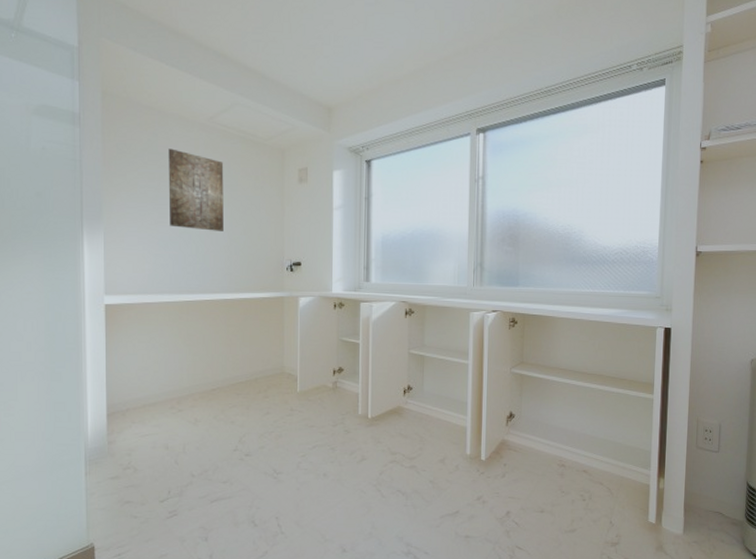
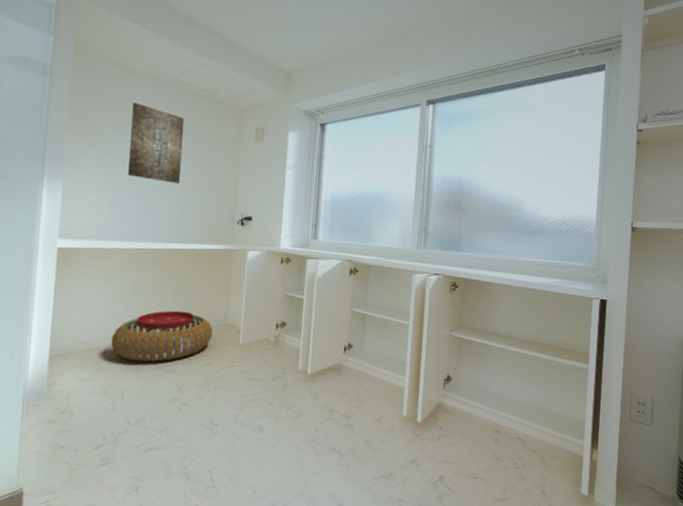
pouf: none [167,362,269,415] -> present [110,310,213,363]

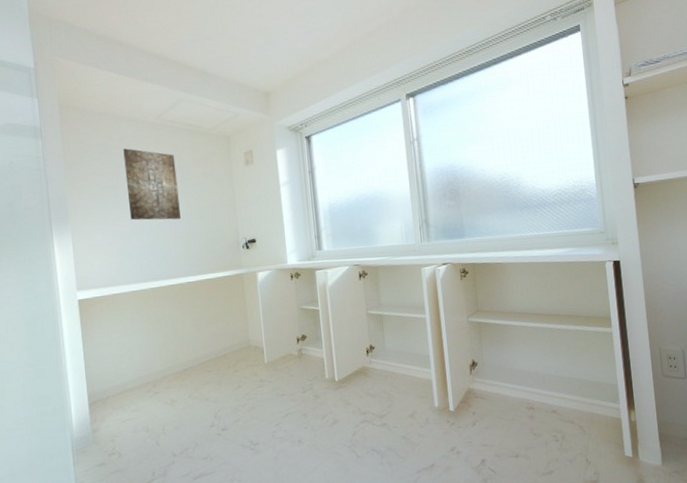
pouf: present [110,310,213,363] -> none [143,340,238,396]

